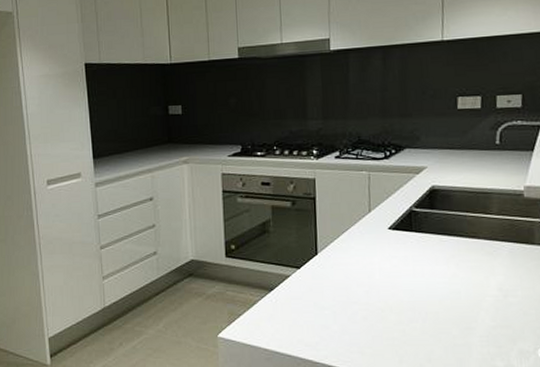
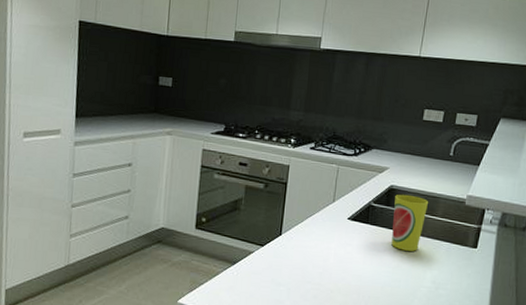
cup: none [439,194,480,257] -> present [391,194,429,251]

